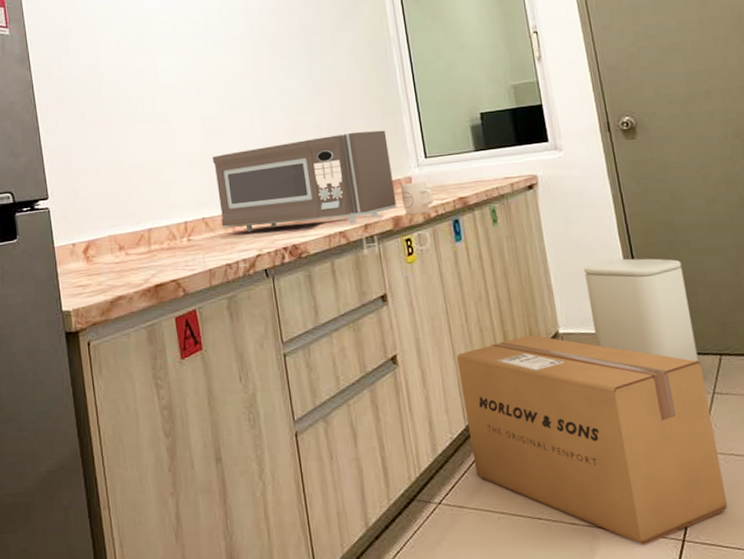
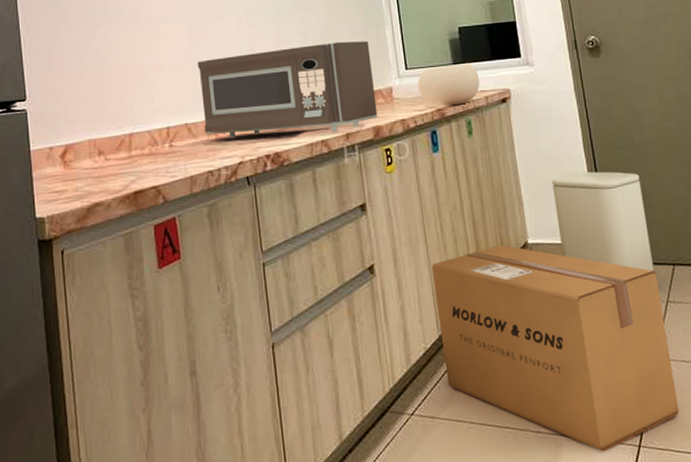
mug: present [401,181,434,216] -> none [382,92,413,126]
bowl: none [438,149,505,195] -> present [417,63,480,107]

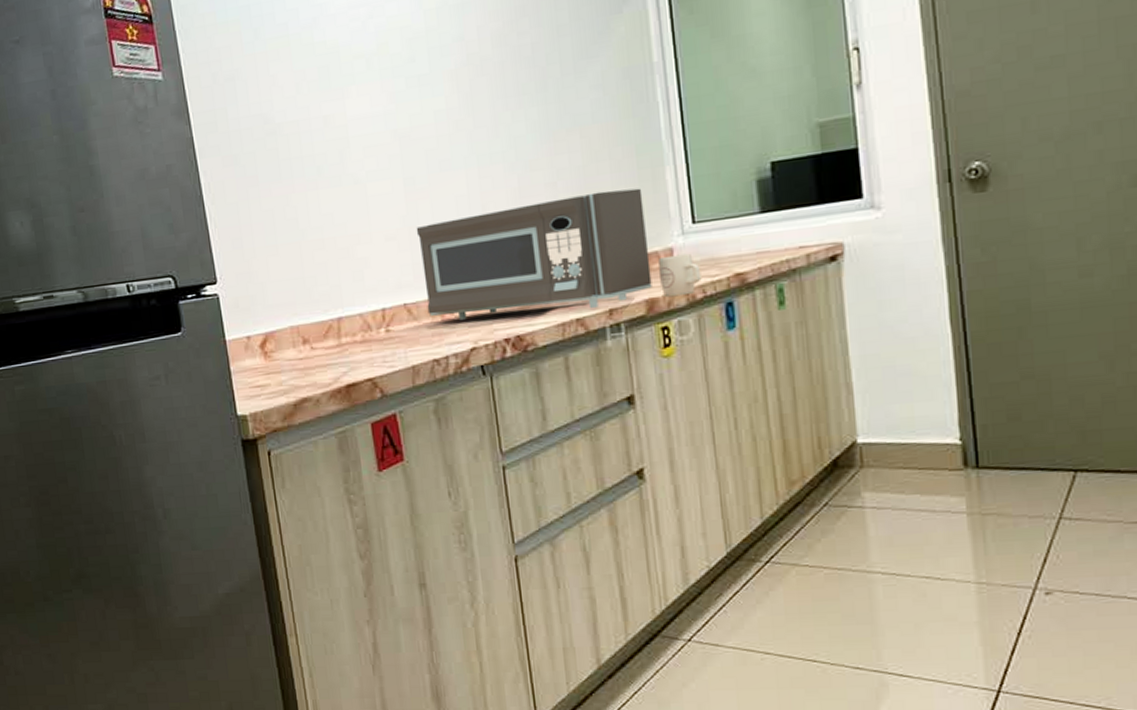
mug: none [382,92,413,126] -> present [658,253,702,298]
bowl: present [417,63,480,107] -> none [709,210,800,270]
box: present [432,244,680,452] -> none [721,444,1063,695]
pedal bin: present [552,171,654,272] -> none [898,348,1043,480]

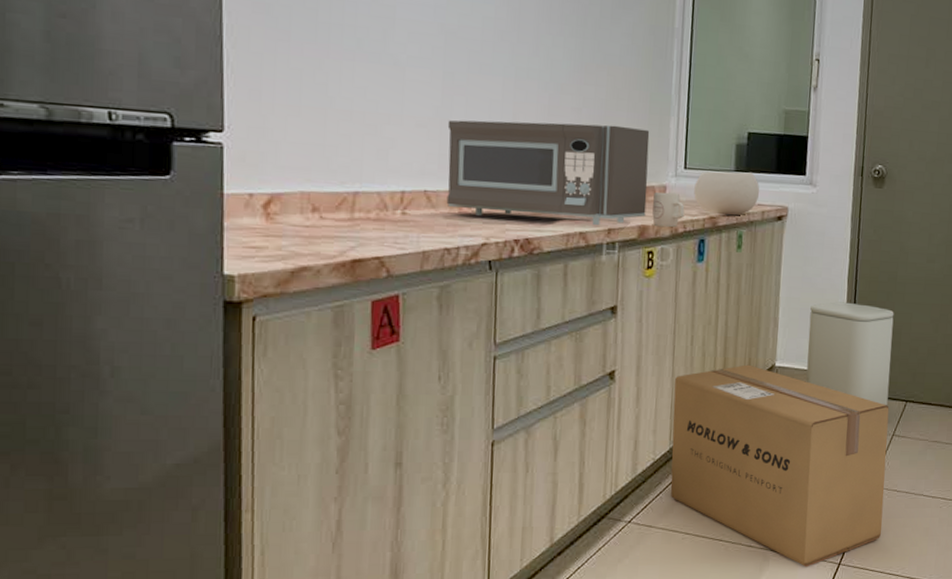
bowl: none [709,210,800,270] -> present [694,171,760,216]
box: none [721,444,1063,695] -> present [670,364,889,567]
pedal bin: none [898,348,1043,480] -> present [806,302,894,406]

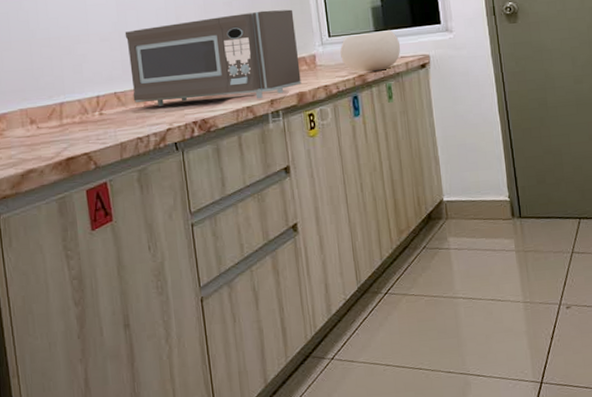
mug: present [652,192,685,228] -> none [305,59,336,92]
box: present [670,364,889,567] -> none [352,202,579,389]
pedal bin: present [806,302,894,406] -> none [467,132,561,226]

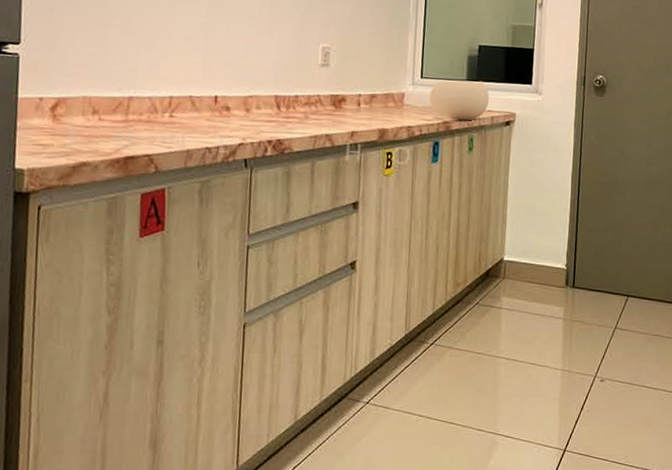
microwave: present [125,9,301,106] -> none [208,34,390,129]

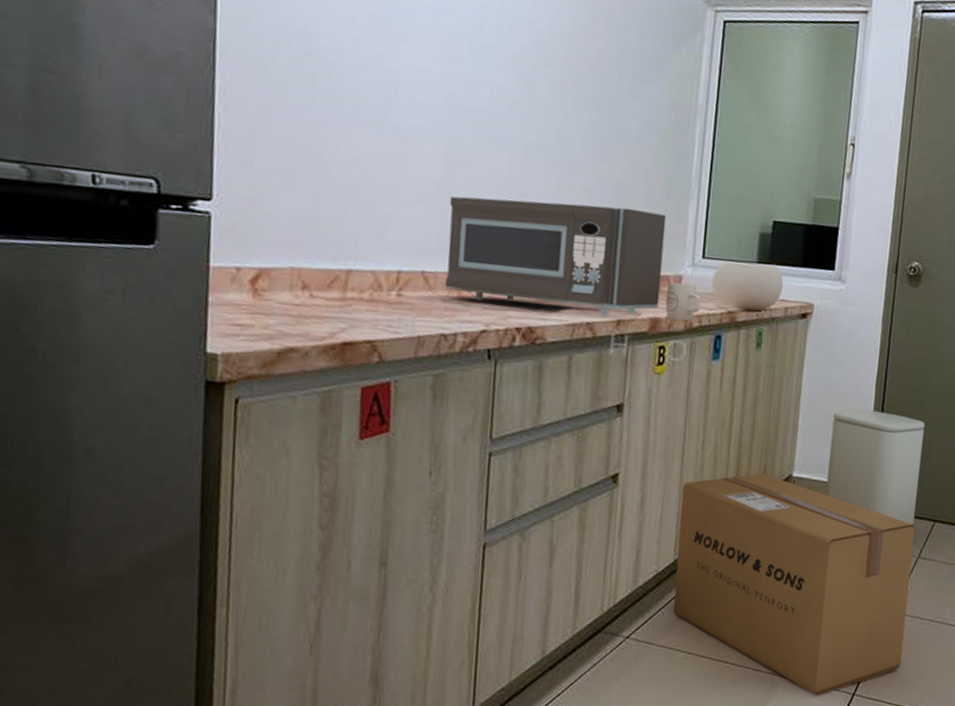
microwave: none [208,34,390,129] -> present [445,196,667,317]
mug: none [391,98,421,132] -> present [665,282,702,322]
box: none [405,258,612,452] -> present [673,473,916,696]
pedal bin: none [532,201,615,300] -> present [825,409,925,526]

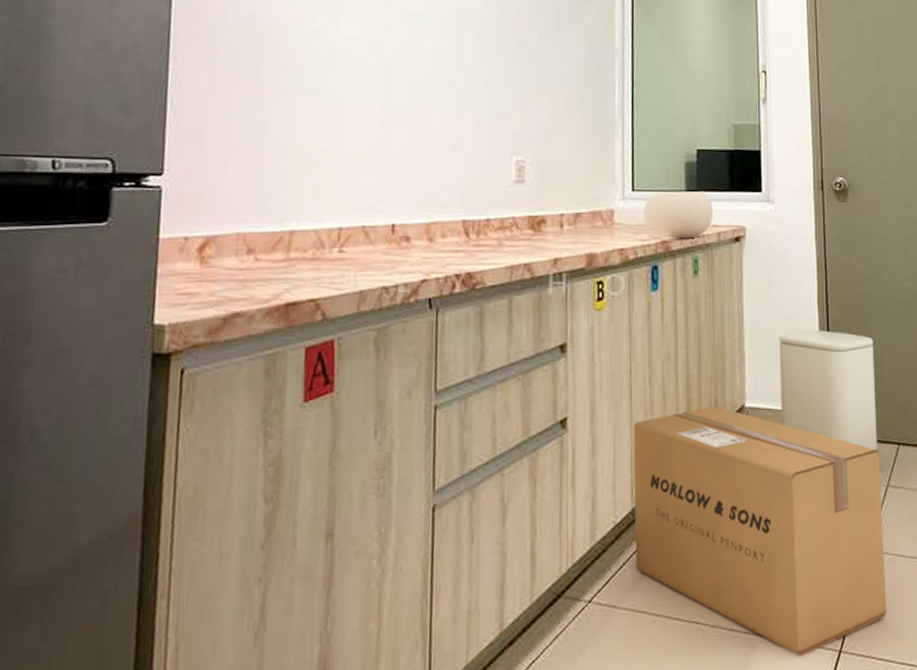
microwave: present [445,196,667,317] -> none [385,149,594,256]
mug: present [665,282,702,322] -> none [600,216,635,255]

